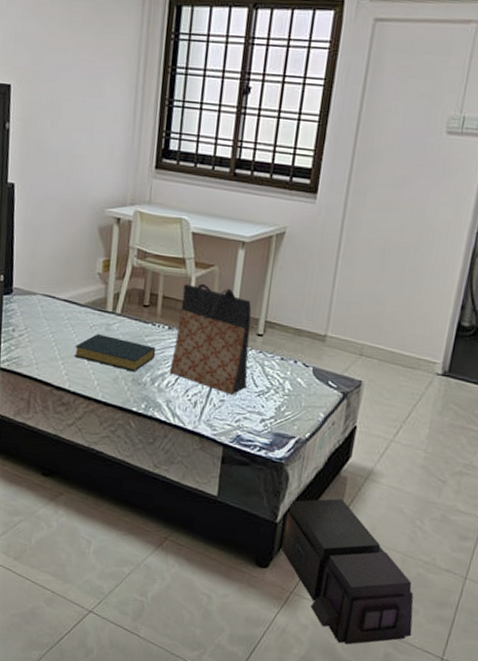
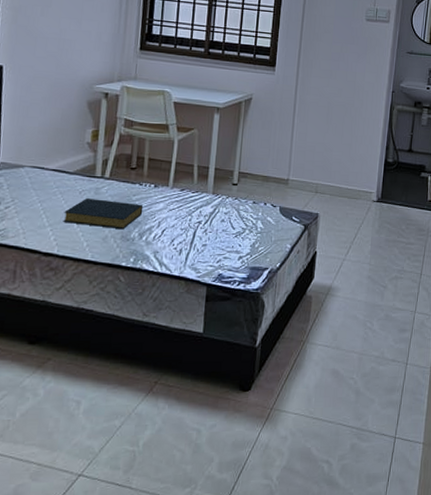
bag: present [169,283,252,395] -> none [156,144,227,239]
air purifier: present [281,498,414,645] -> none [261,315,371,446]

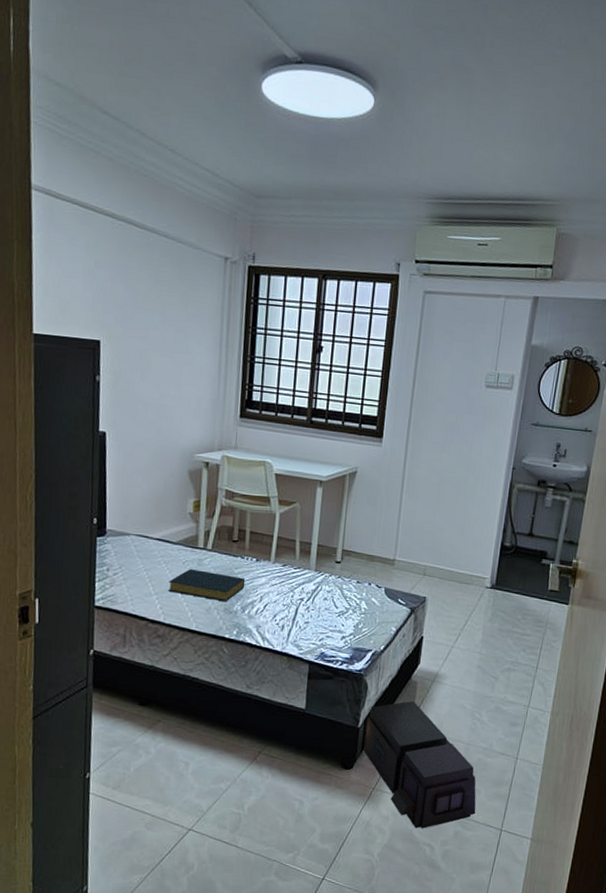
air purifier: none [261,315,371,446] -> present [363,700,476,829]

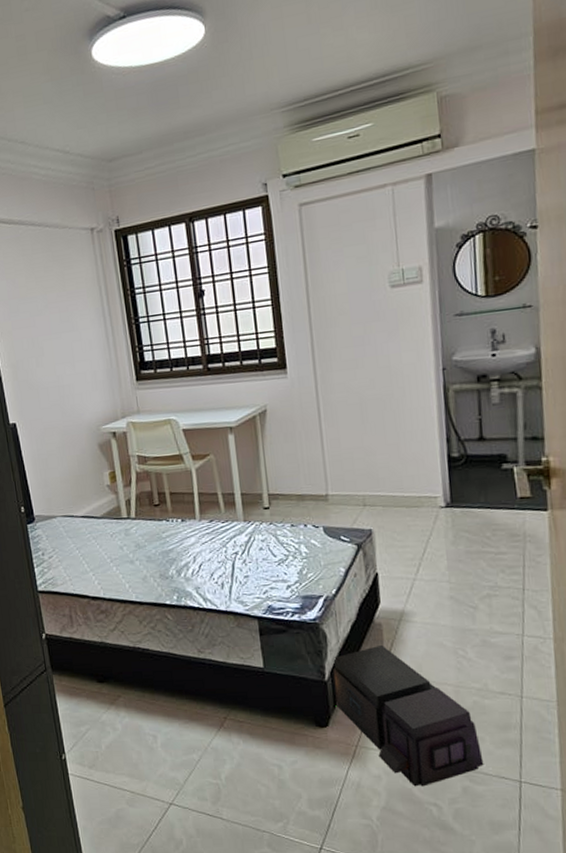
hardback book: present [168,569,246,602] -> none [101,540,176,568]

